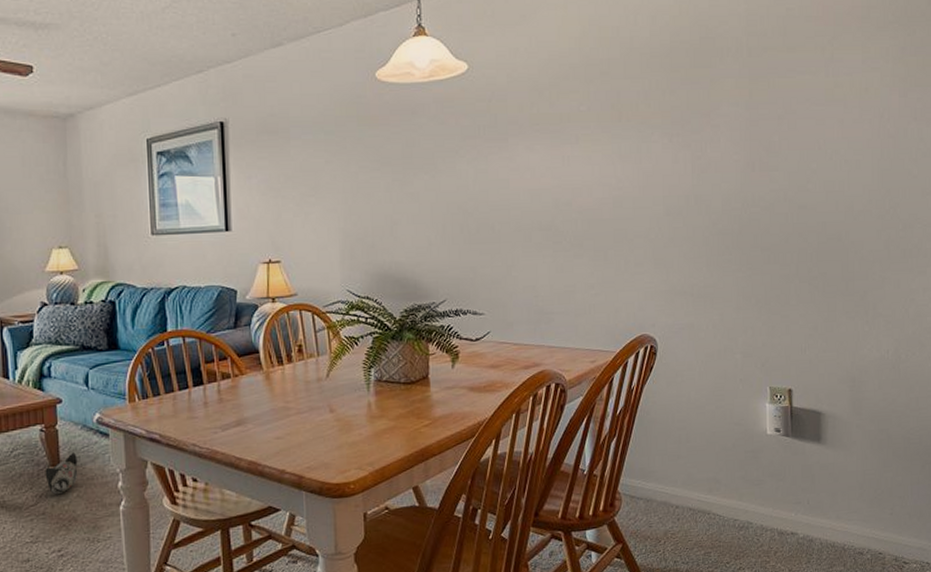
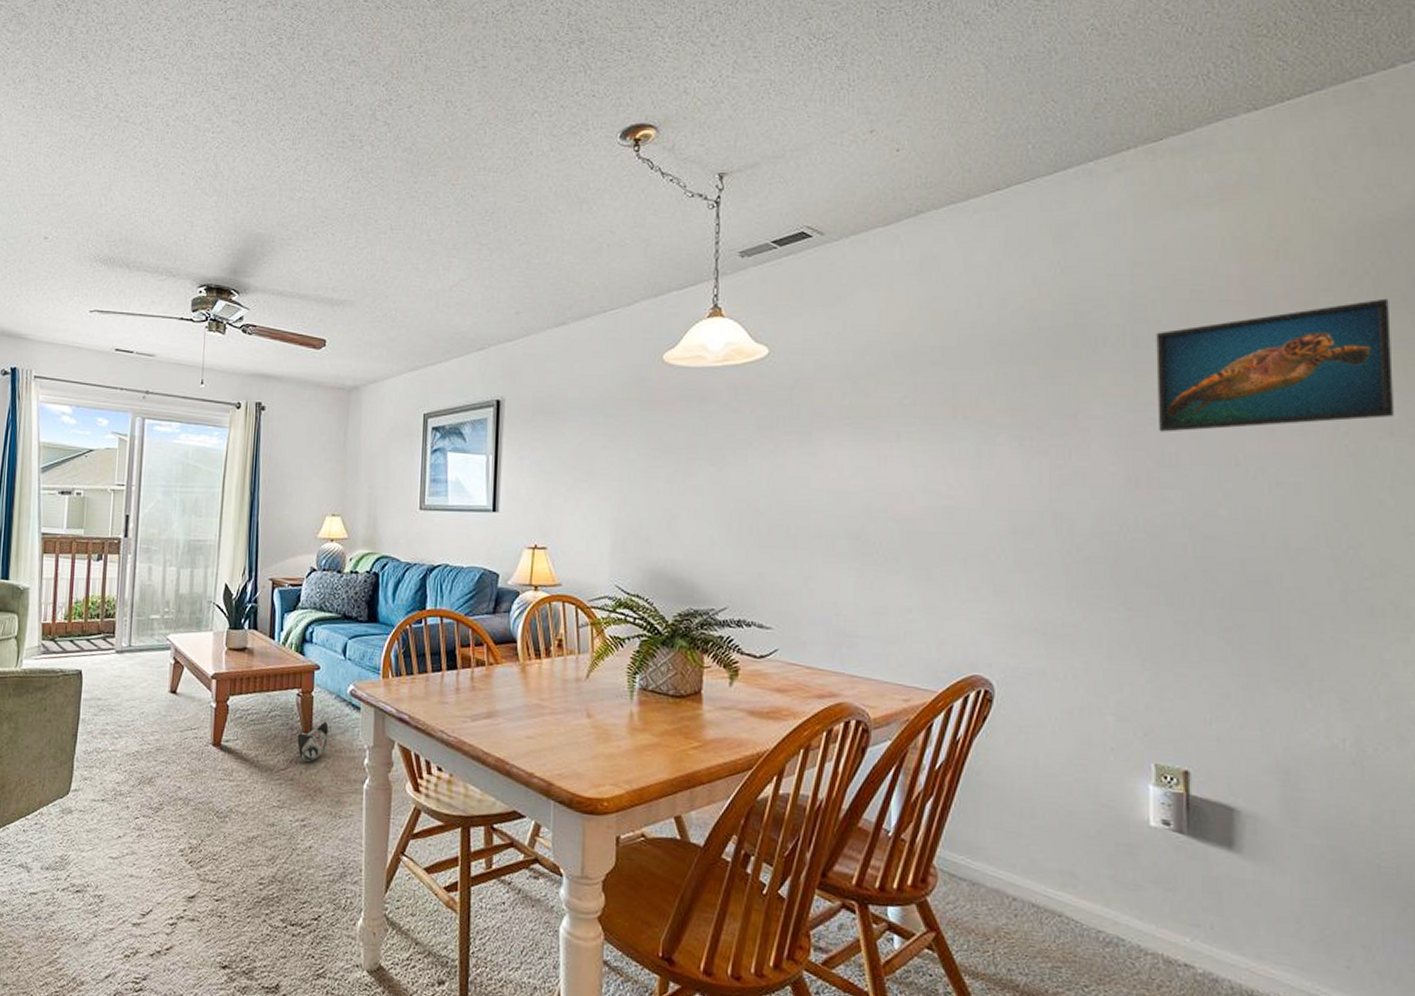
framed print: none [764,14,917,125] -> present [1156,298,1393,432]

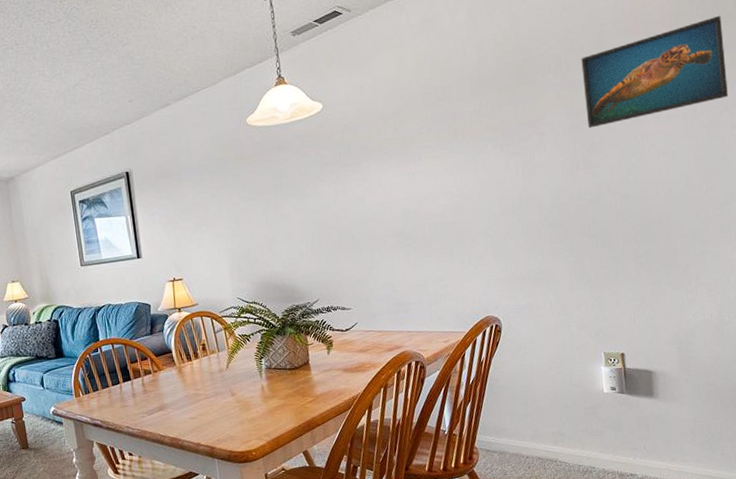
plush toy: present [297,721,329,762] -> none [17,438,43,470]

